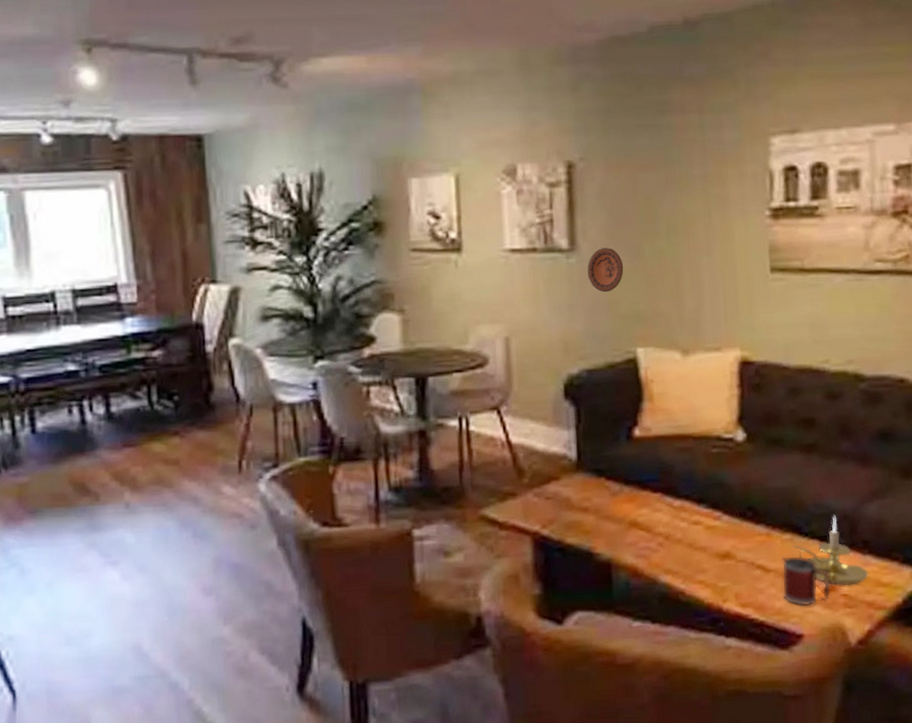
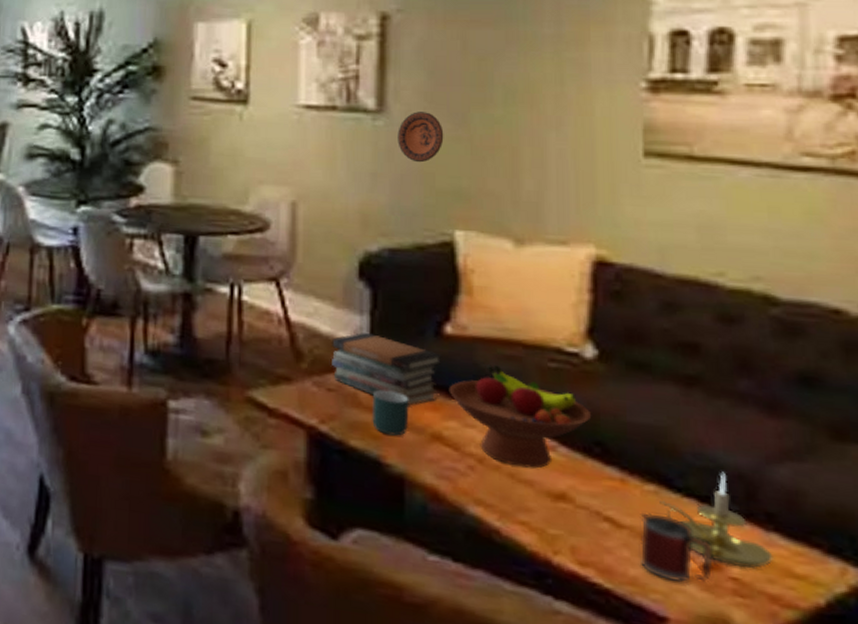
book stack: none [547,444,634,501] -> present [332,332,442,405]
mug: none [582,491,611,529] -> present [372,390,409,436]
fruit bowl: none [640,456,745,537] -> present [448,364,592,469]

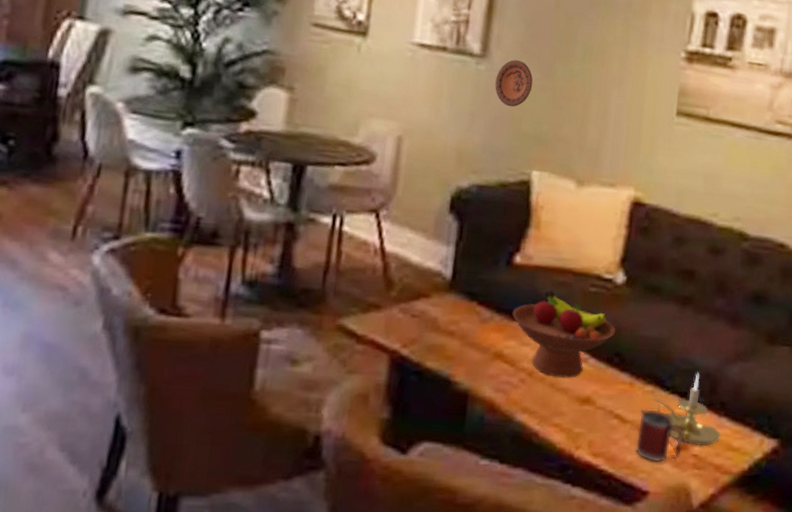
book stack: present [332,332,442,405] -> none [418,261,510,328]
mug: present [372,390,409,436] -> none [447,314,480,356]

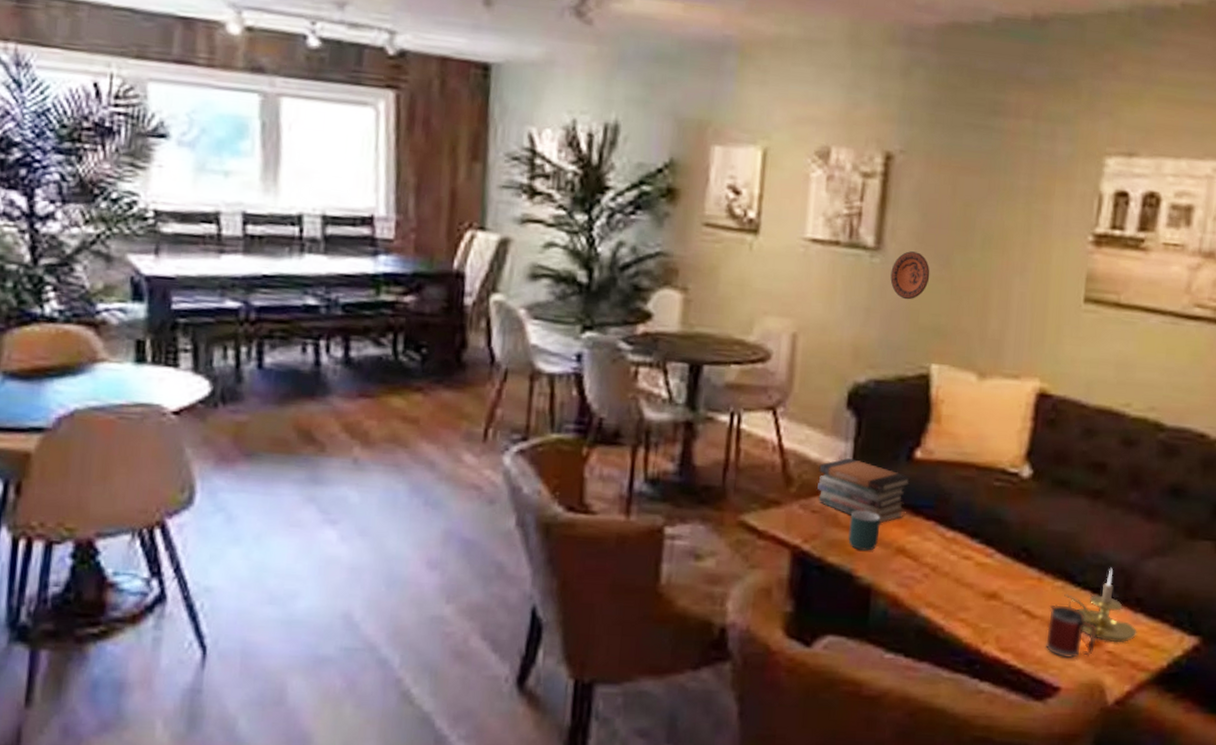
book stack: none [418,261,510,328] -> present [817,457,911,523]
mug: none [447,314,480,356] -> present [848,510,881,551]
fruit bowl: present [512,289,616,378] -> none [914,484,1023,573]

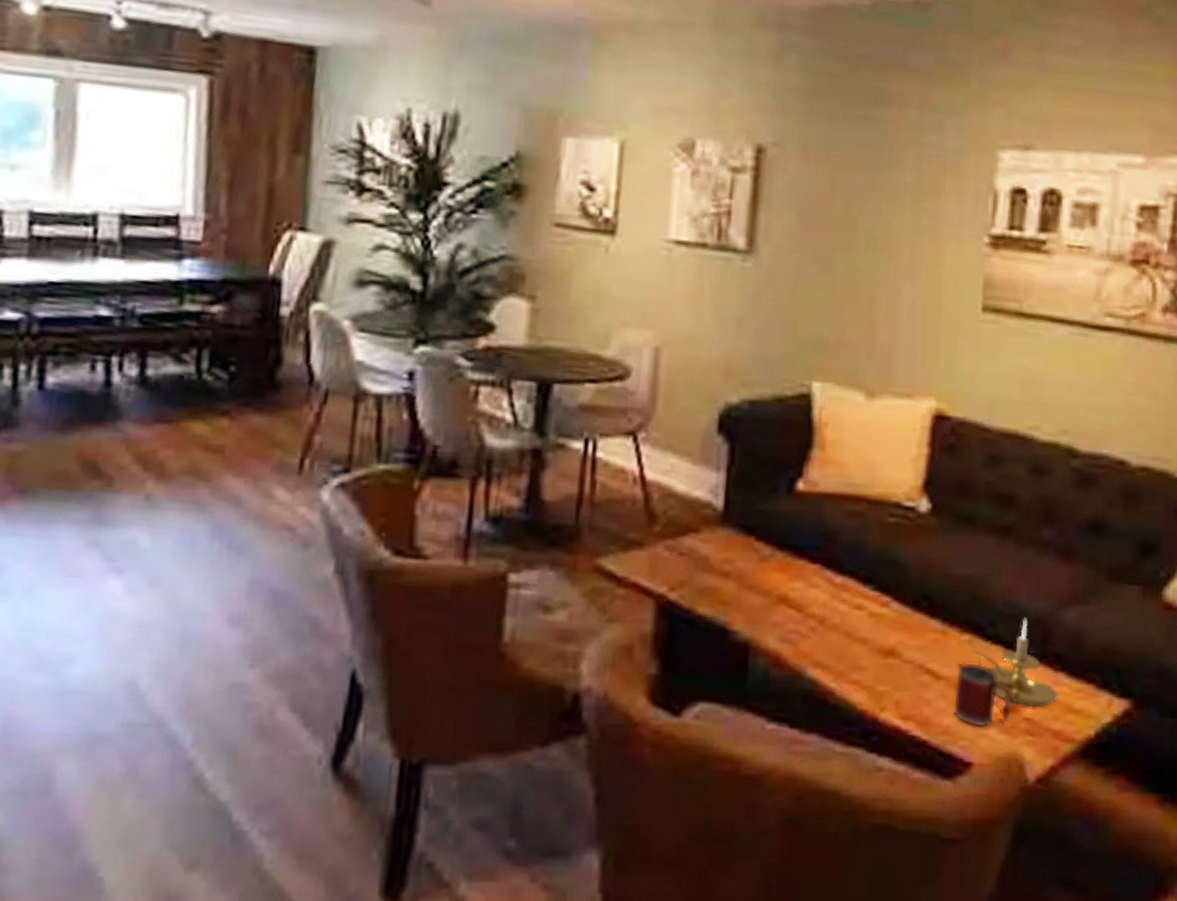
book stack: present [817,457,911,523] -> none [685,490,793,567]
mug: present [848,510,881,551] -> none [721,552,759,600]
decorative plate: present [890,251,930,300] -> none [764,254,809,309]

